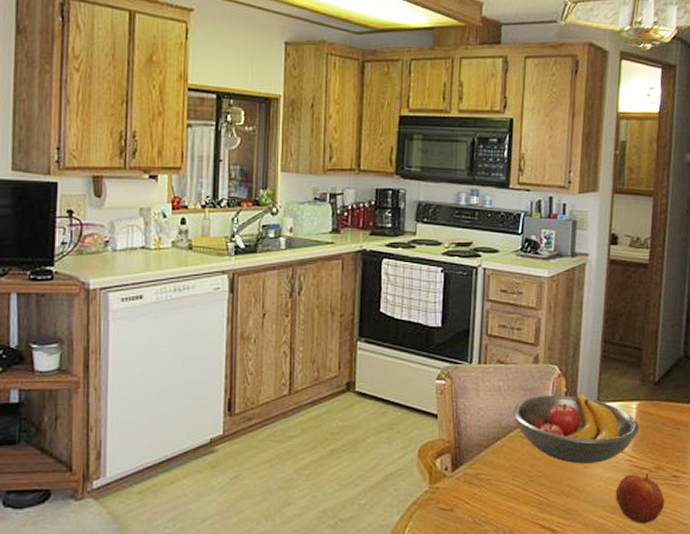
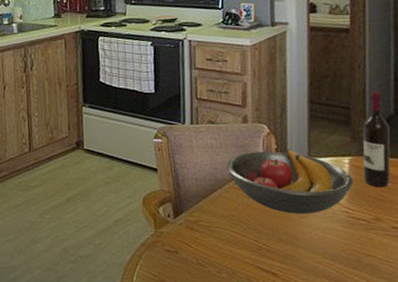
apple: present [615,473,665,523] -> none [333,224,387,271]
wine bottle: none [650,331,678,435] -> present [363,90,391,188]

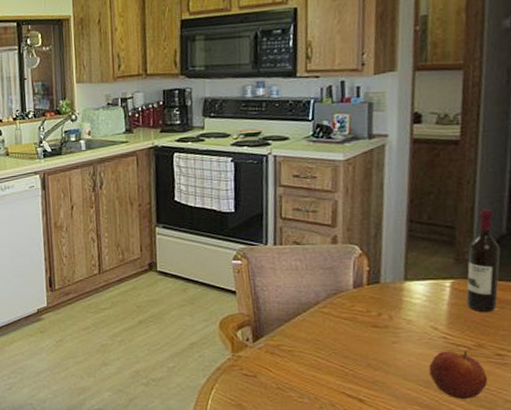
fruit bowl: present [226,148,354,214] -> none [311,270,455,339]
apple: none [333,224,387,271] -> present [429,350,488,399]

